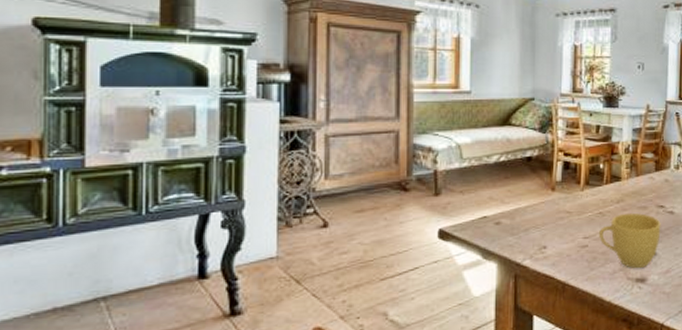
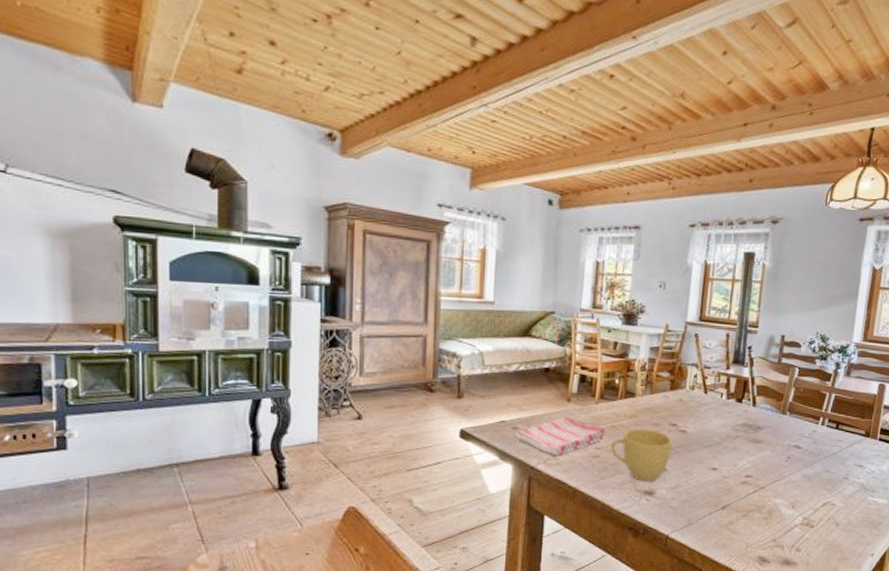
dish towel: none [496,205,593,250] -> present [513,416,606,456]

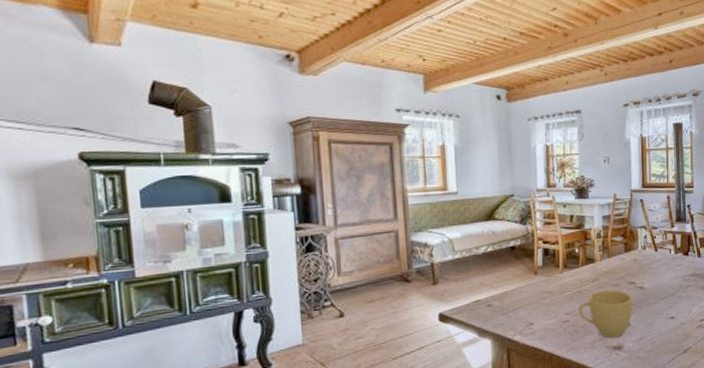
dish towel: present [513,416,606,456] -> none [489,287,572,326]

